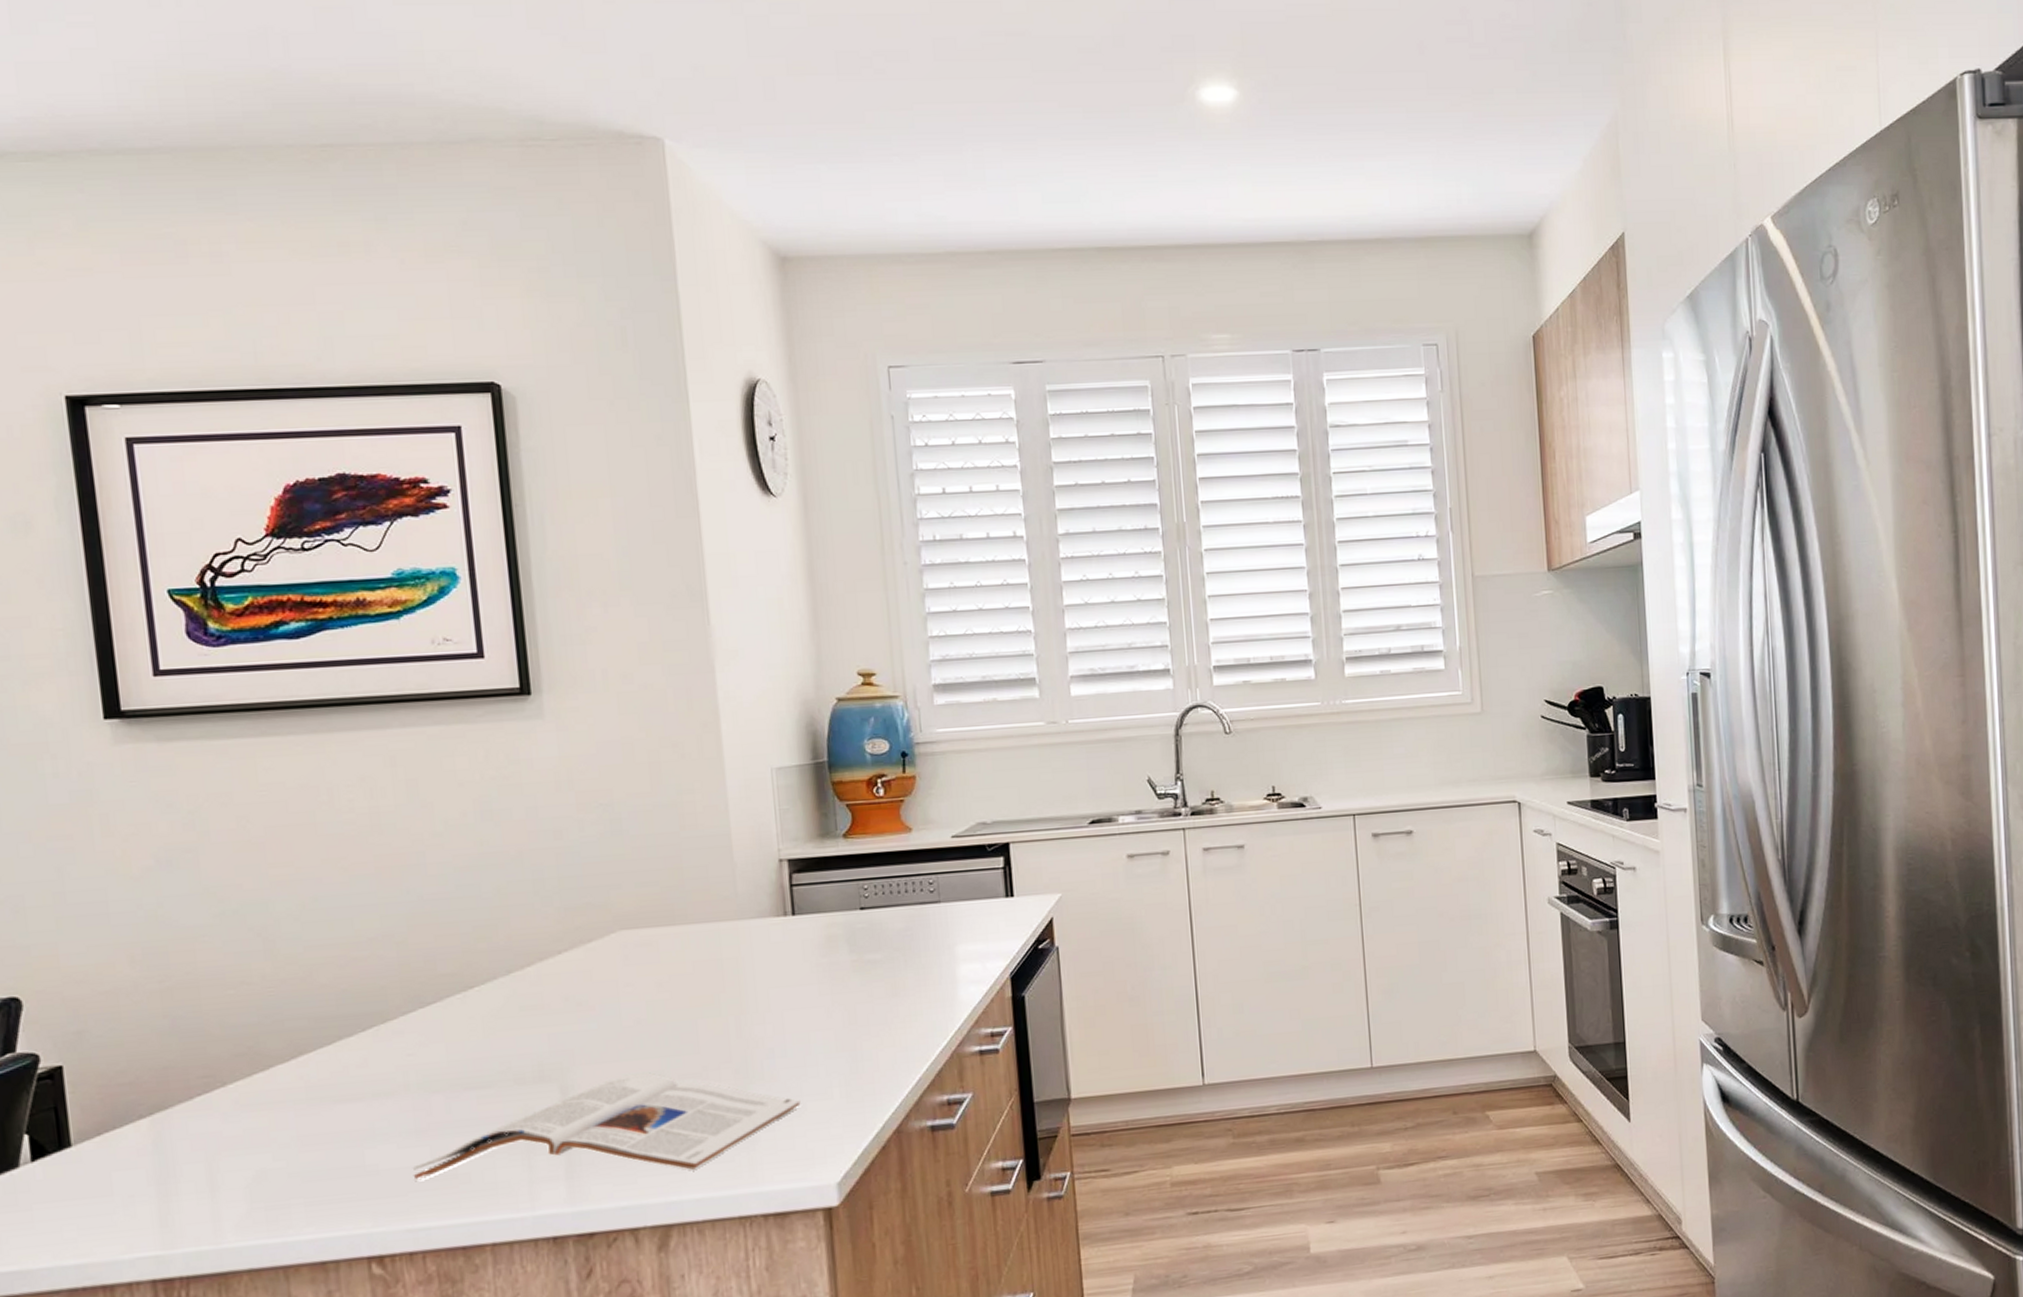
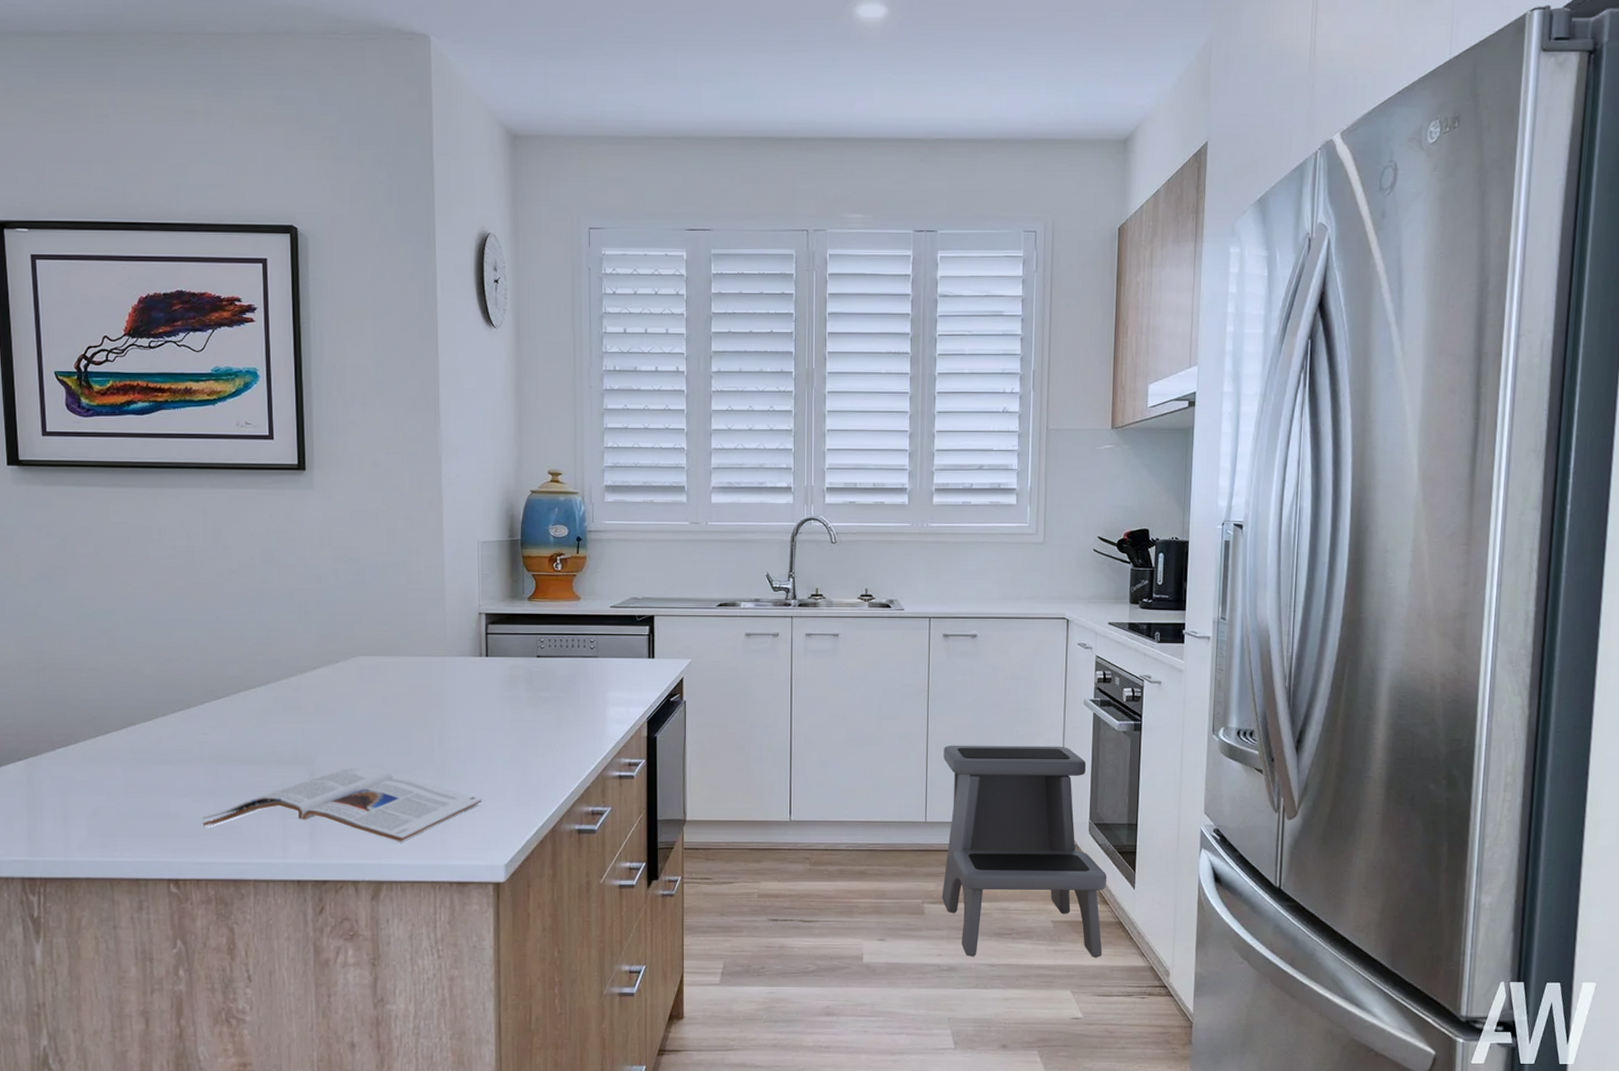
step stool: none [1385,956,1600,1229] -> present [941,745,1107,957]

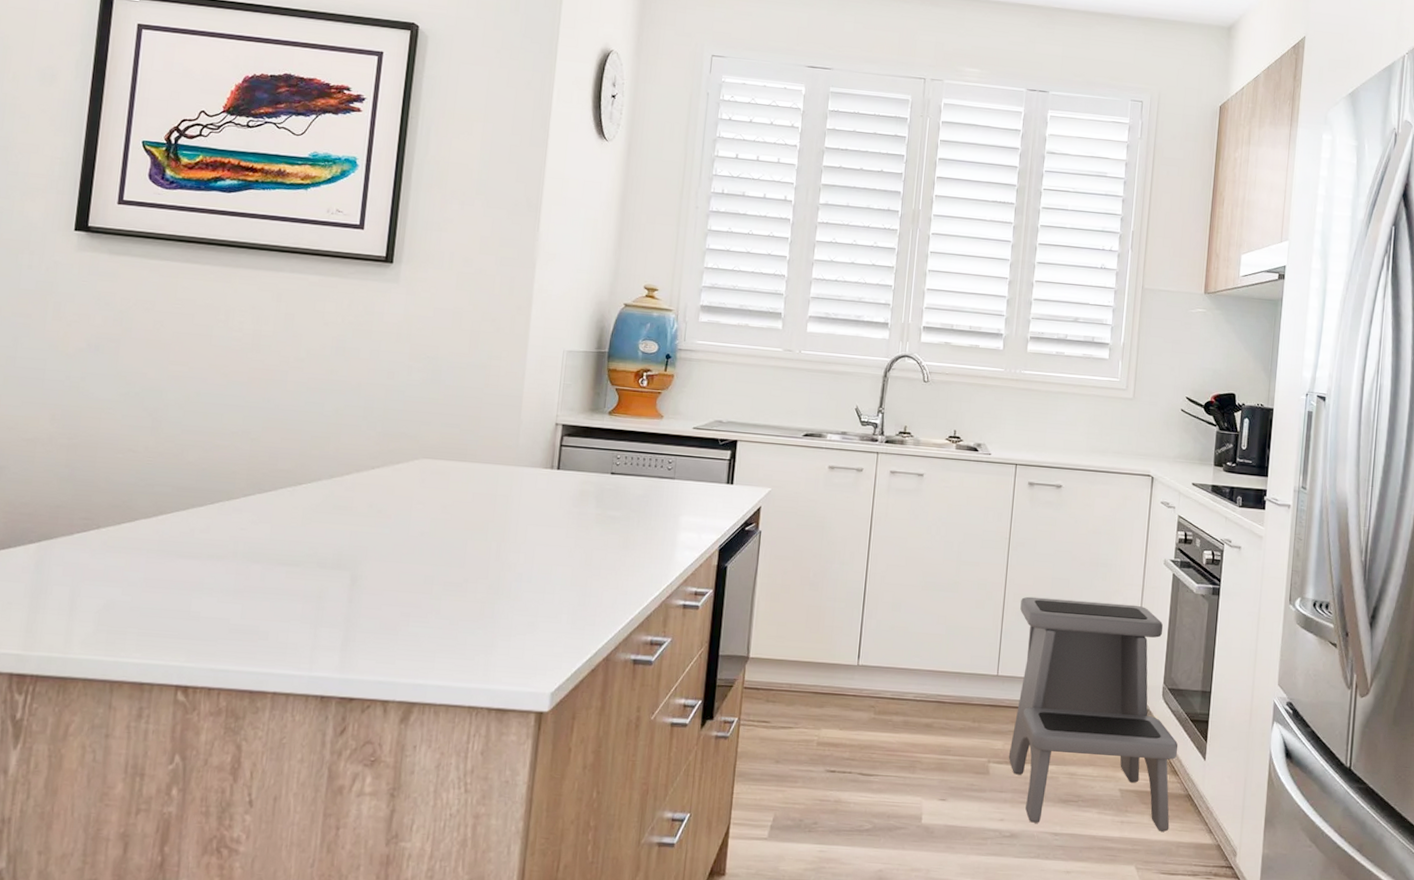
magazine: present [202,765,482,842] -> none [224,574,535,661]

